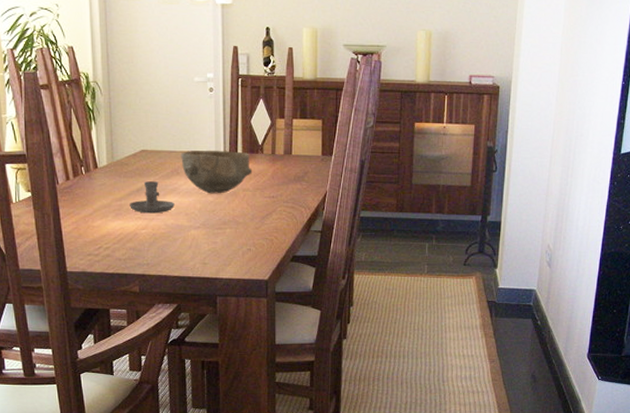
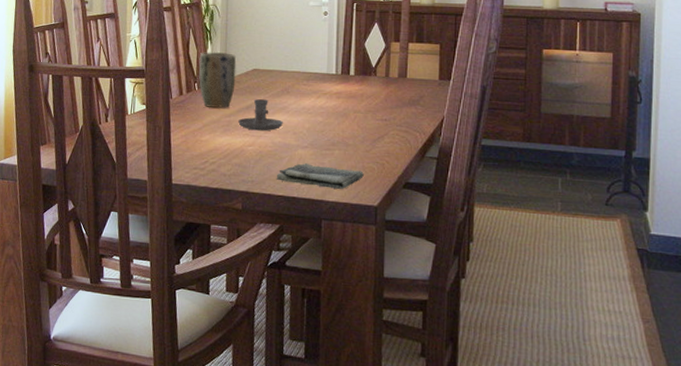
plant pot: none [83,132,124,192] -> present [198,51,237,108]
dish towel: none [171,242,254,266] -> present [276,162,364,189]
bowl: present [181,150,253,194] -> none [292,70,365,115]

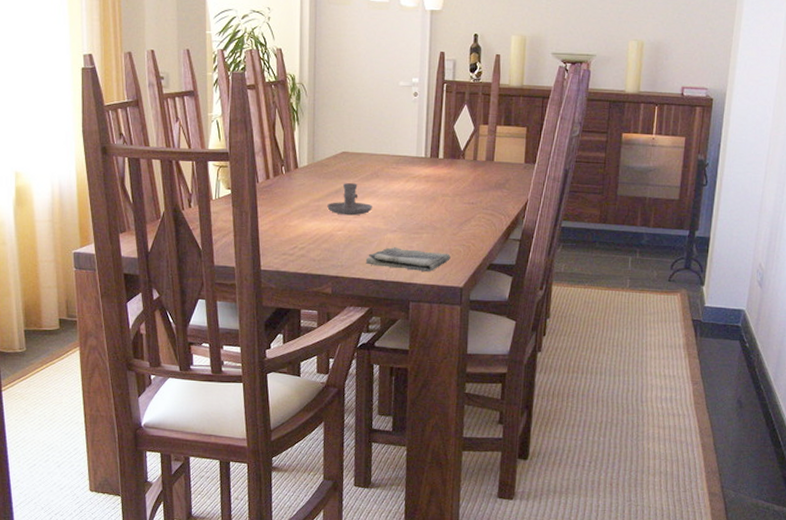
plant pot: present [198,51,237,108] -> none [285,133,325,192]

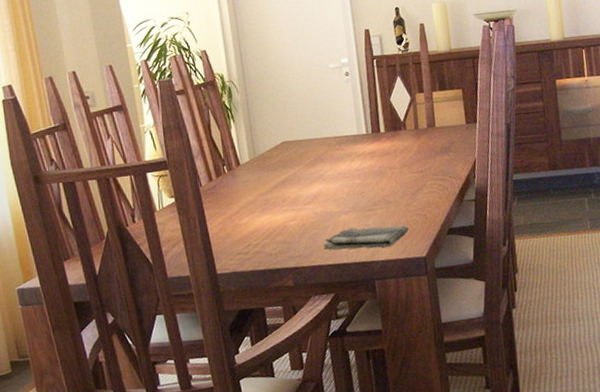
candle holder: present [327,183,372,216] -> none [275,171,322,205]

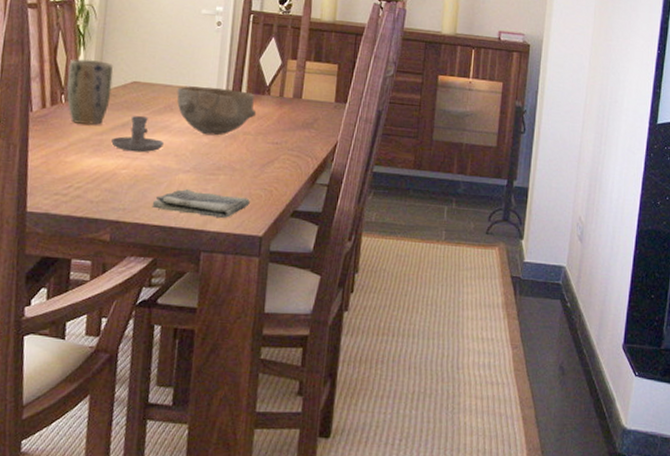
plant pot: none [223,129,267,189] -> present [66,59,113,125]
candle holder: none [275,171,322,205] -> present [111,116,164,153]
bowl: none [323,131,398,177] -> present [177,86,257,136]

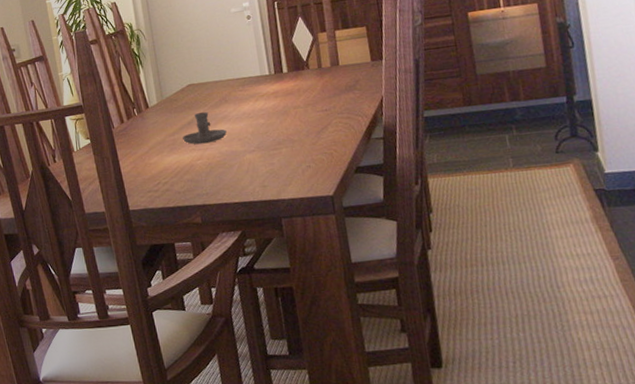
plant pot: present [66,59,113,125] -> none [133,73,174,130]
dish towel: present [151,188,250,218] -> none [229,164,315,189]
bowl: present [177,86,257,136] -> none [227,71,301,117]

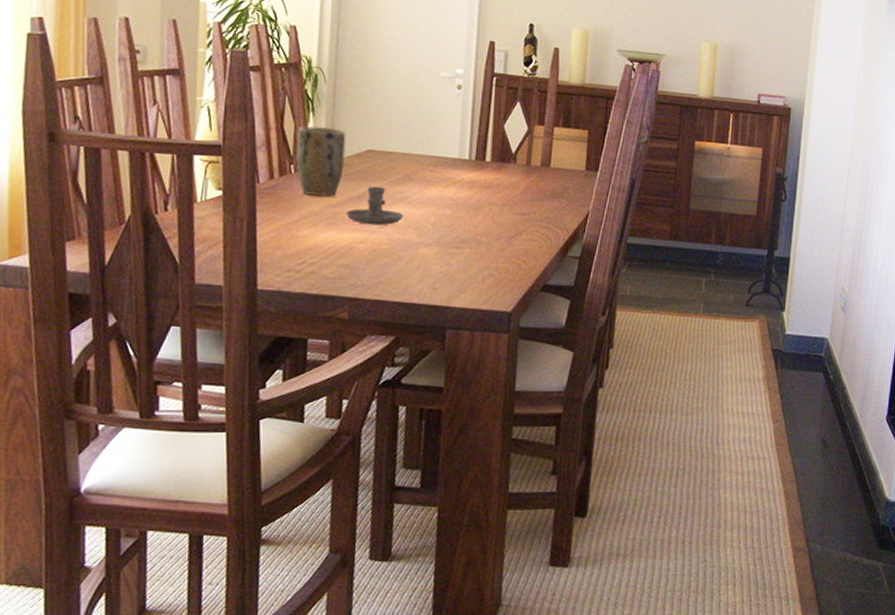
plant pot: none [133,73,174,130] -> present [295,126,346,197]

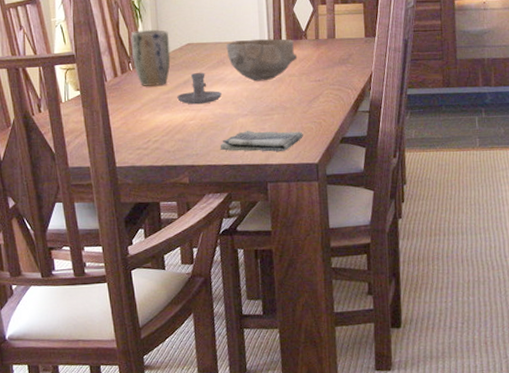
dish towel: none [392,263,497,293] -> present [220,130,303,152]
bowl: none [416,154,502,207] -> present [226,38,298,82]

